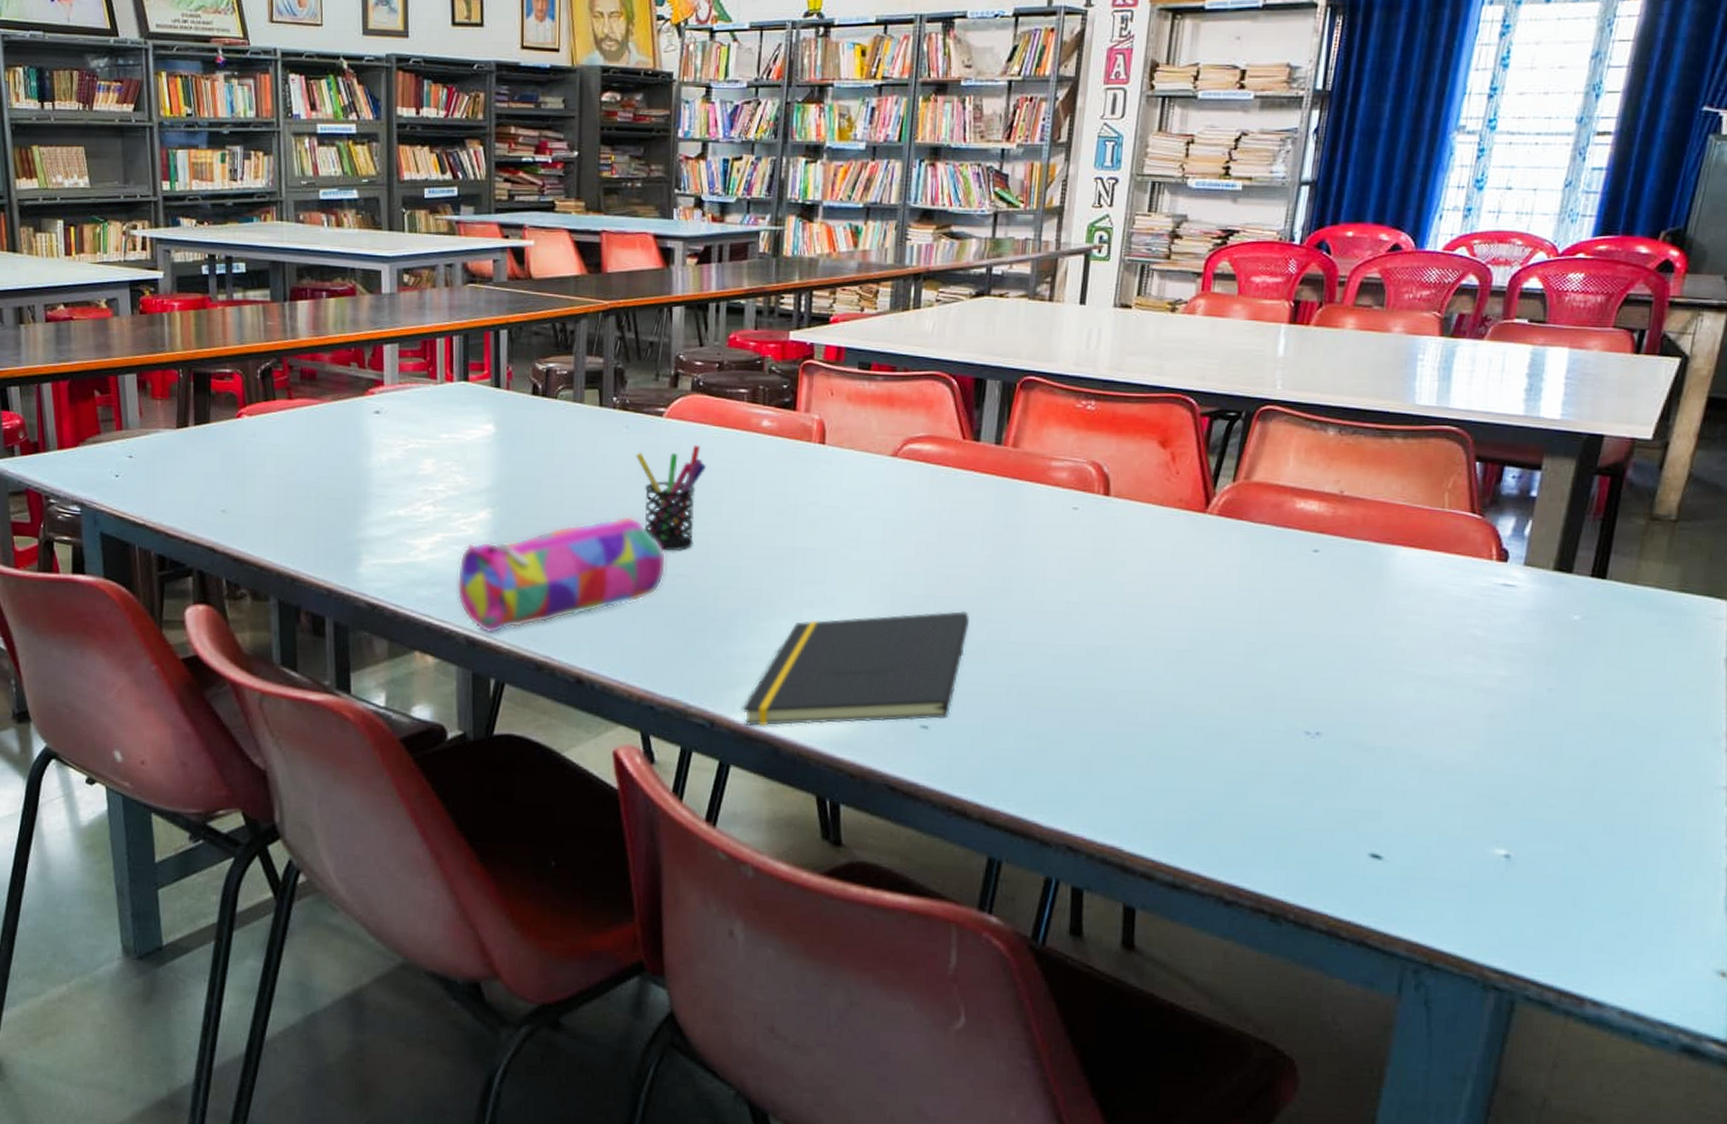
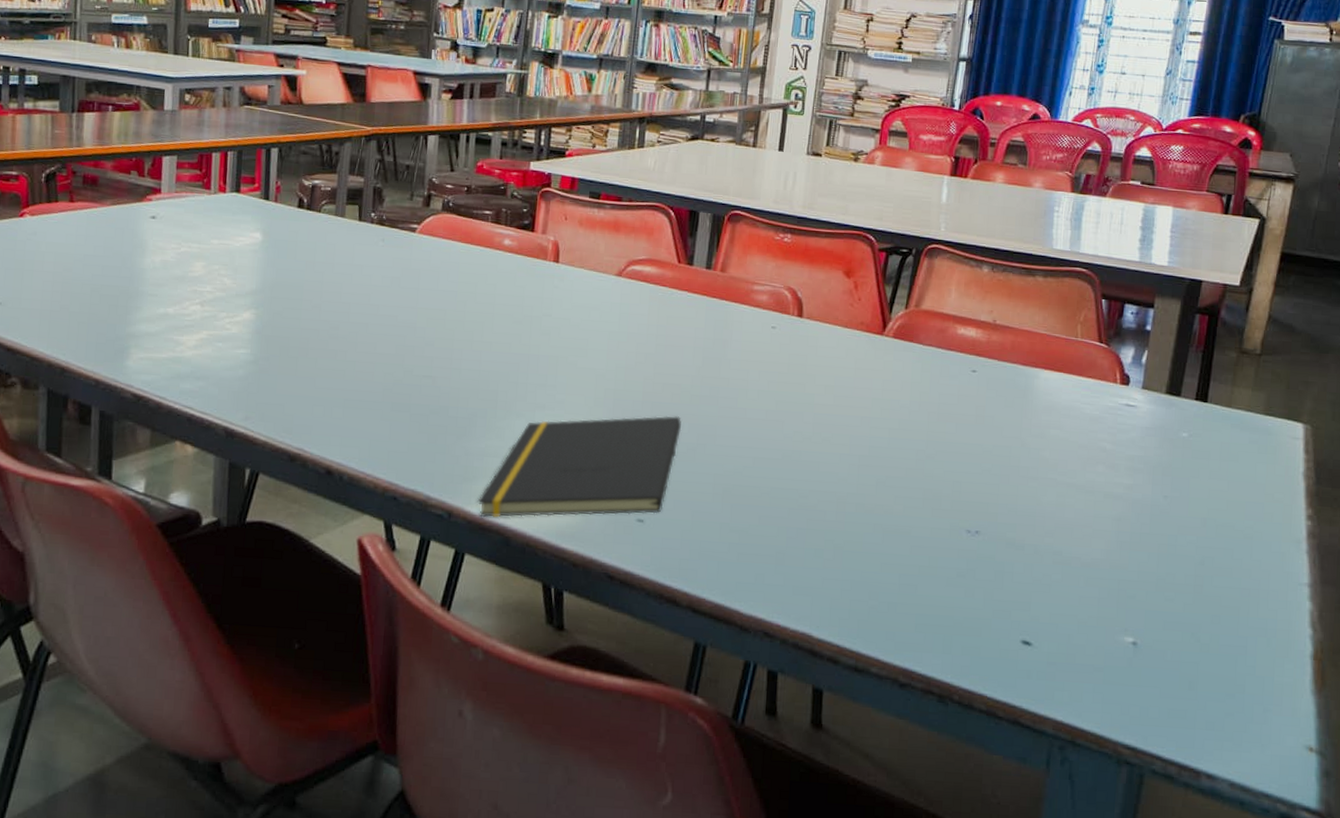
pencil case: present [457,515,667,634] -> none [218,320,414,426]
pen holder: present [636,444,706,551] -> none [390,258,453,354]

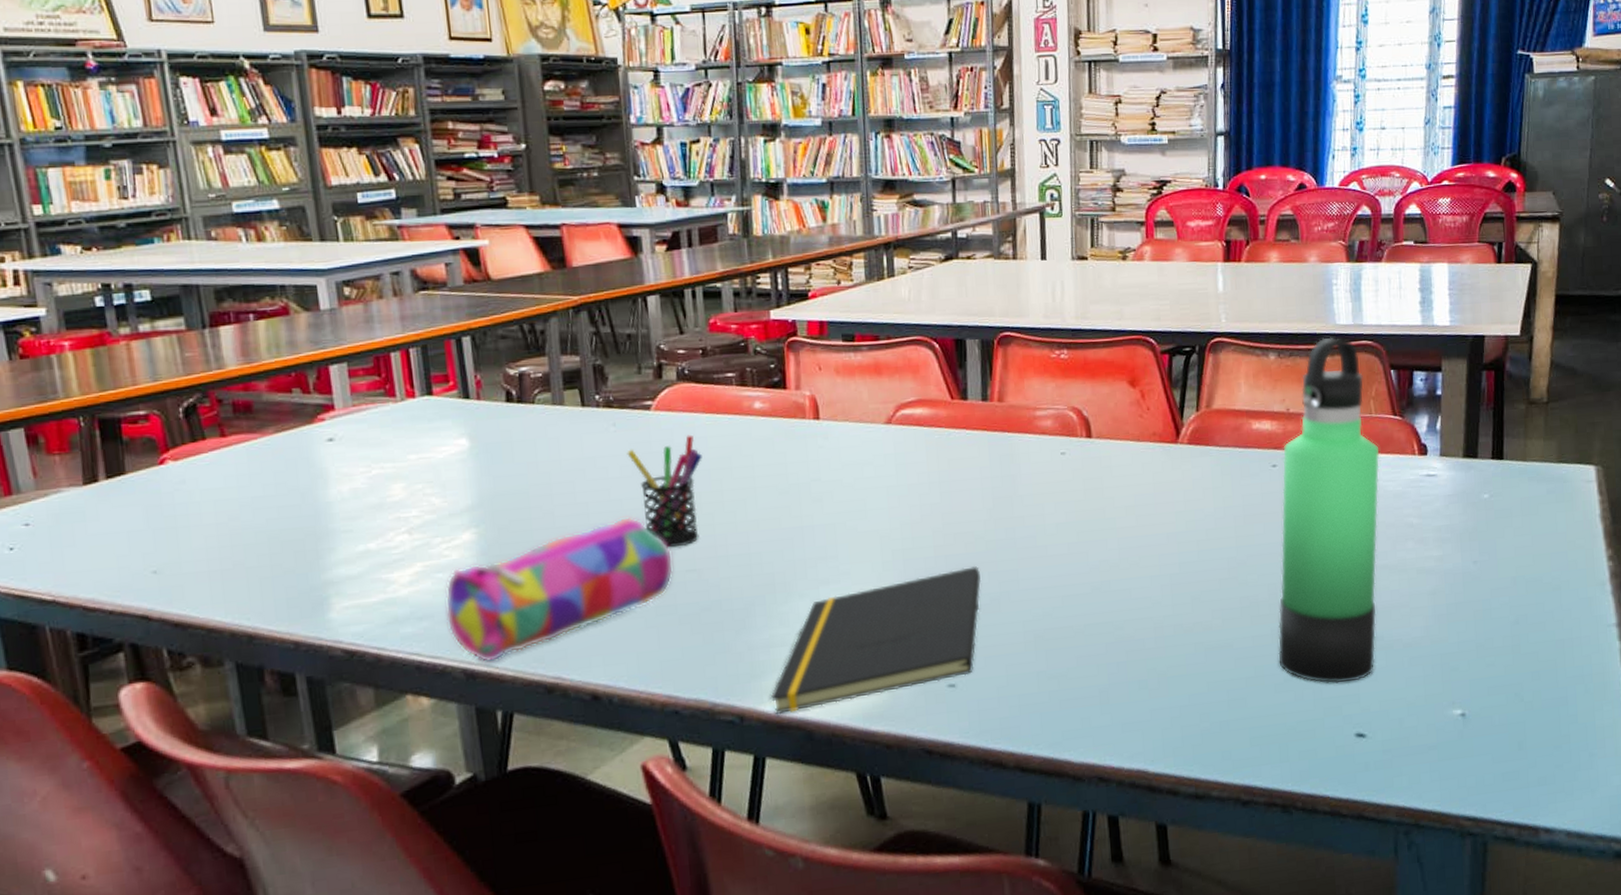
pencil case: none [218,320,414,426] -> present [445,516,674,663]
pen holder: none [390,258,453,354] -> present [627,434,702,548]
thermos bottle: none [953,259,1081,590] -> present [1278,337,1380,684]

